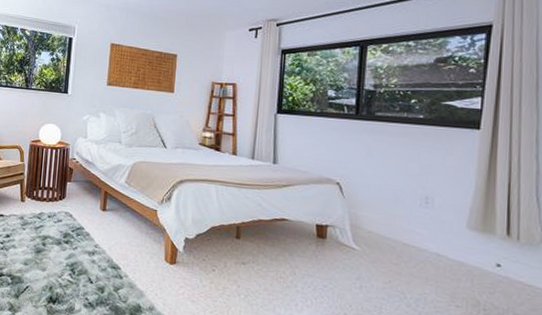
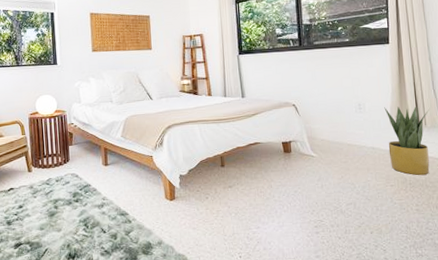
planter: none [459,207,526,303] -> present [384,106,430,175]

